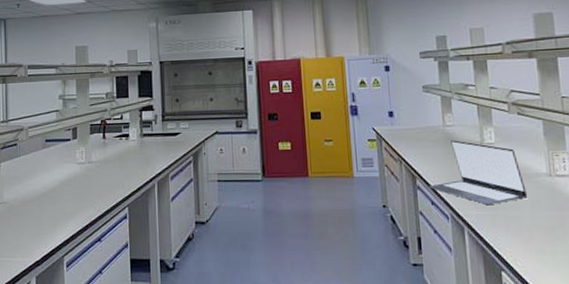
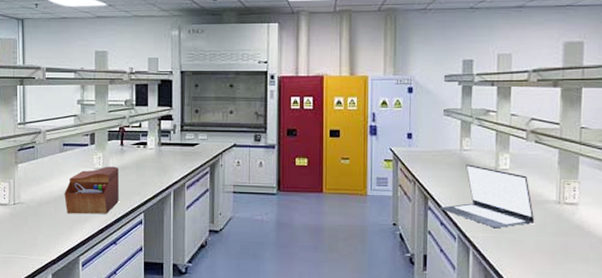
sewing box: none [47,160,103,212] -> present [64,166,119,214]

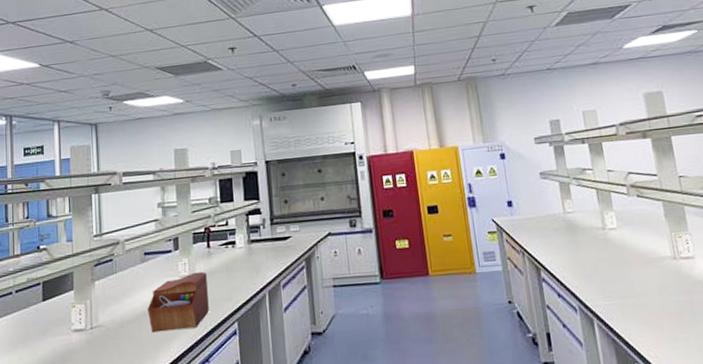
laptop: present [438,164,535,229] -> none [553,227,655,294]

